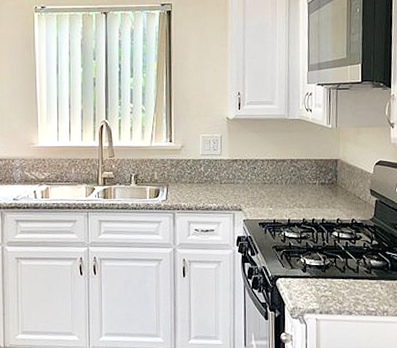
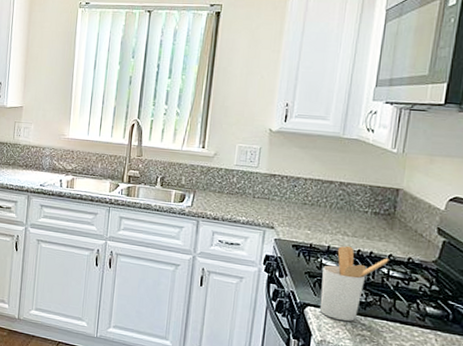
utensil holder: none [287,216,338,286] -> present [319,245,389,321]

